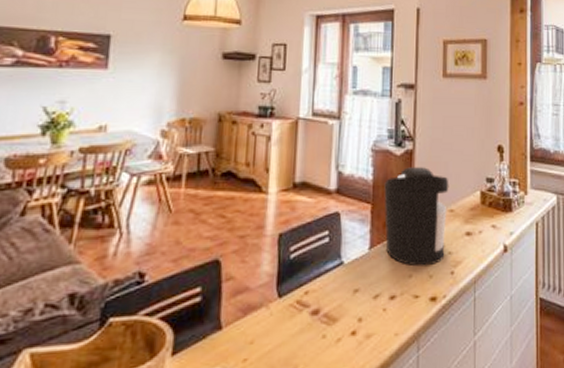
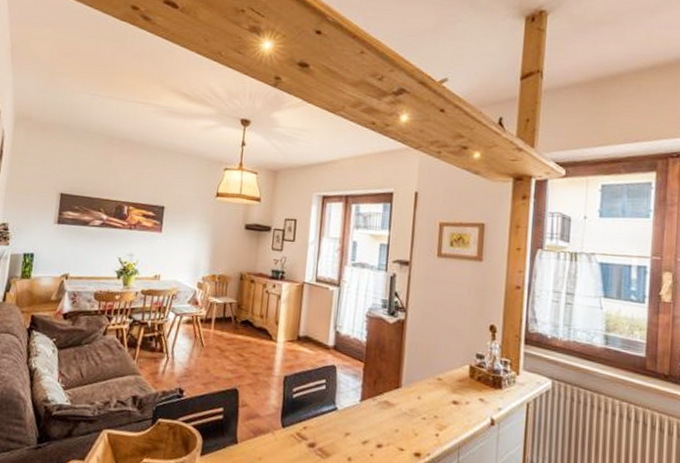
coffee maker: present [384,167,449,267] -> none [375,335,439,425]

